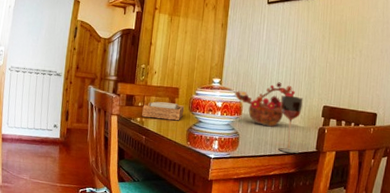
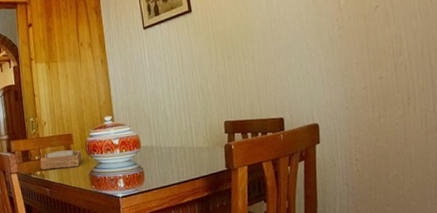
flower arrangement: present [235,82,295,127] -> none [129,107,192,155]
wineglass: present [278,95,303,154] -> none [178,117,209,177]

